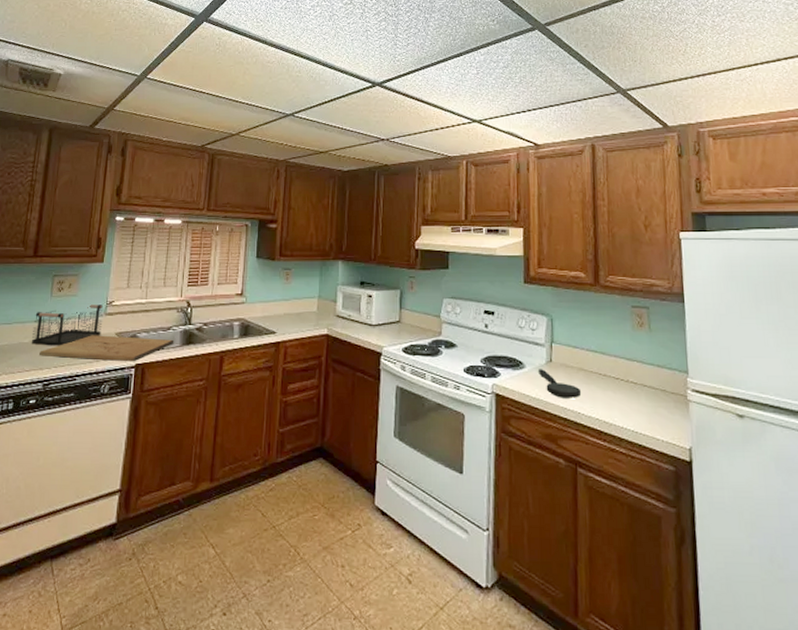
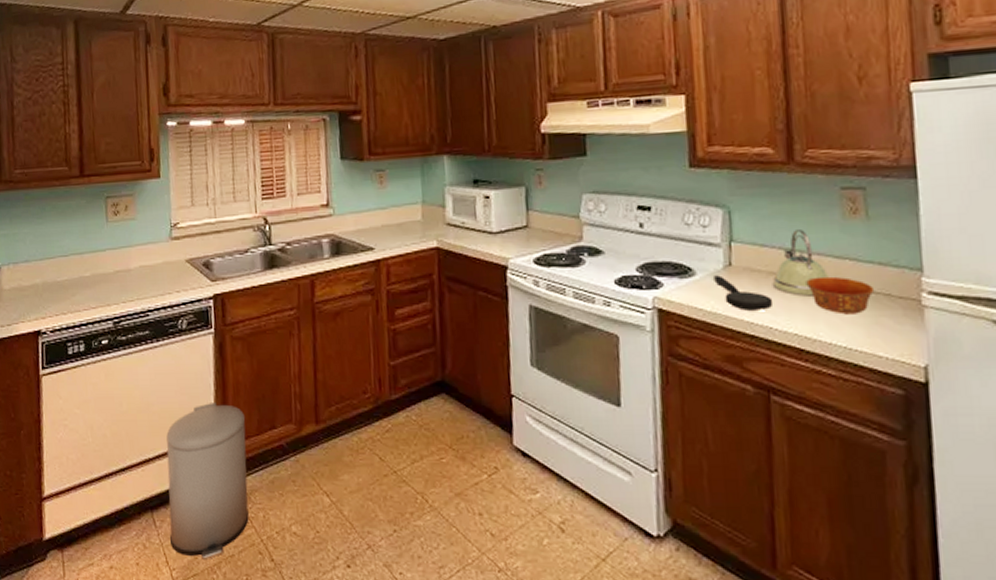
dish rack: present [31,305,104,346] -> none [92,228,170,279]
cutting board: present [39,335,174,362] -> none [104,263,255,293]
pedal bin: none [65,459,149,607] -> present [166,401,249,559]
kettle: none [581,336,623,389] -> present [772,230,831,297]
bowl: none [605,374,654,405] -> present [806,276,875,315]

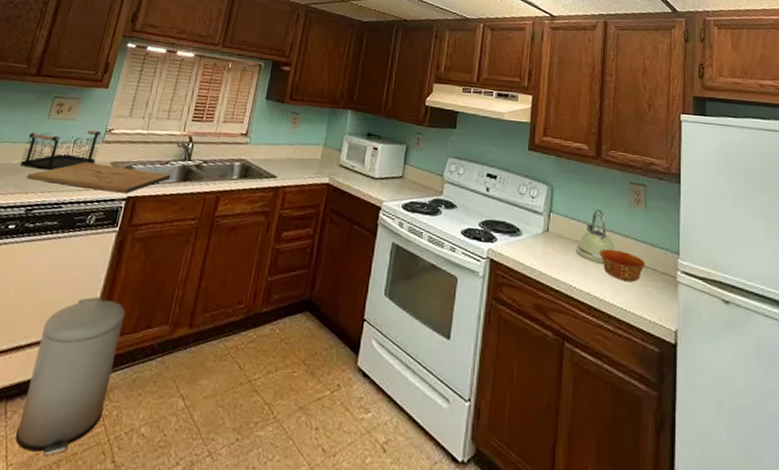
dish rack: none [92,228,170,279] -> present [19,130,102,171]
cutting board: none [104,263,255,293] -> present [26,162,171,195]
frying pan: present [714,275,774,312] -> none [535,237,575,271]

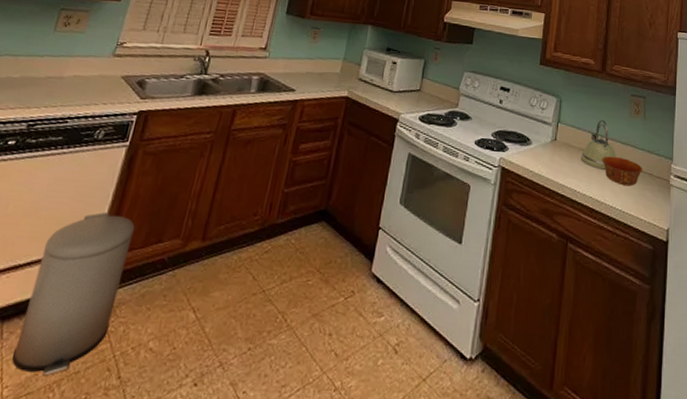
dish rack: present [19,130,102,171] -> none [21,44,112,85]
cutting board: present [26,162,171,195] -> none [29,76,186,109]

